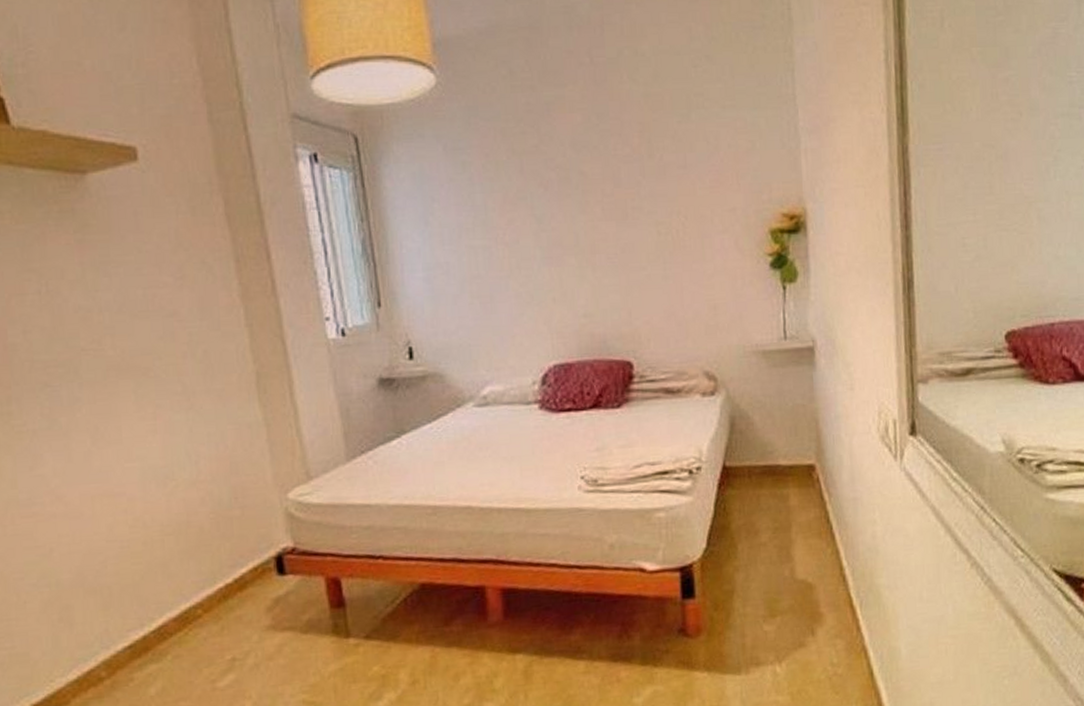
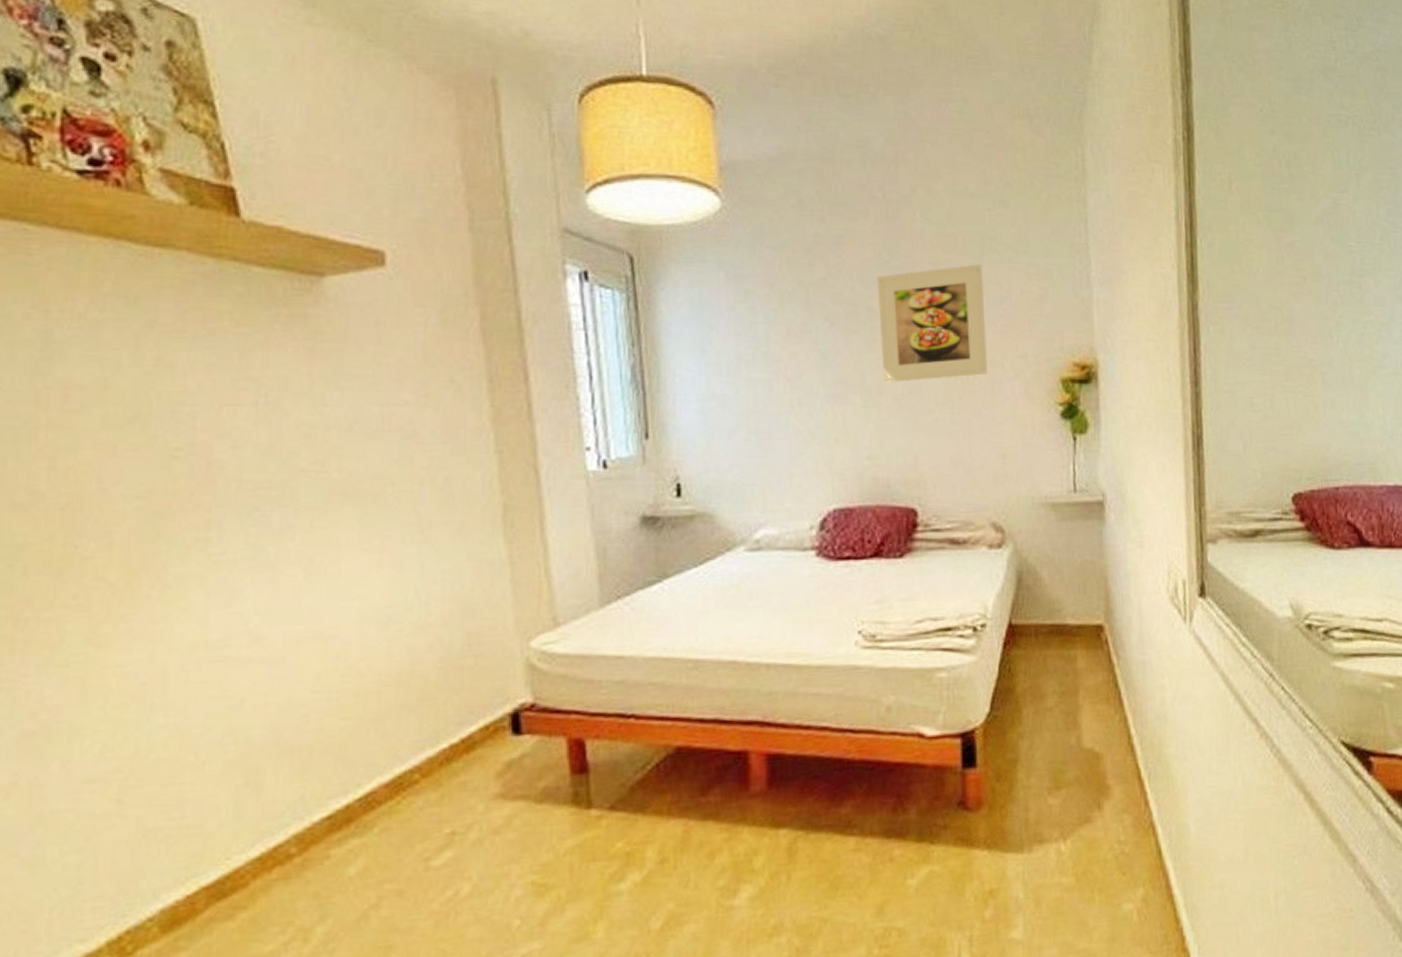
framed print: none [587,122,697,244] -> present [877,264,987,383]

